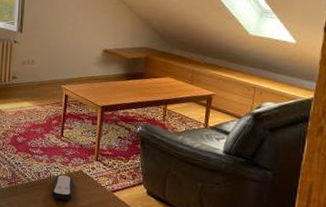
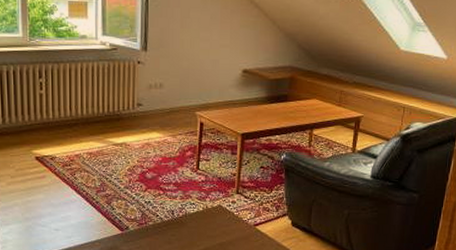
remote control: present [50,174,73,200] -> none [186,211,212,238]

